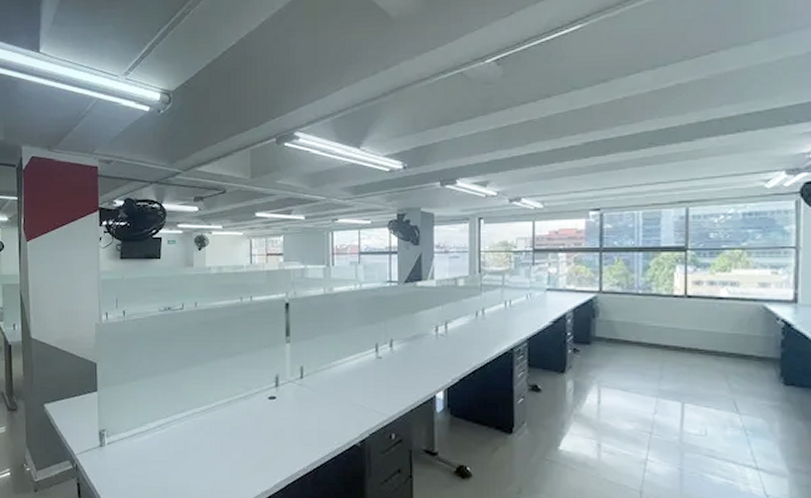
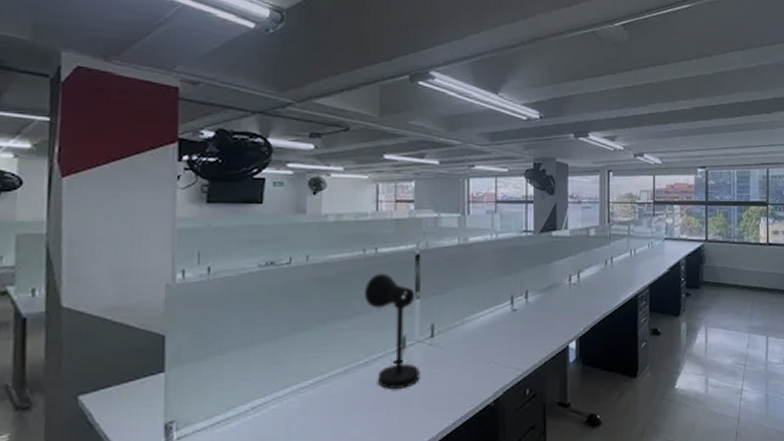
desk lamp: none [243,319,291,422] -> present [365,273,420,389]

